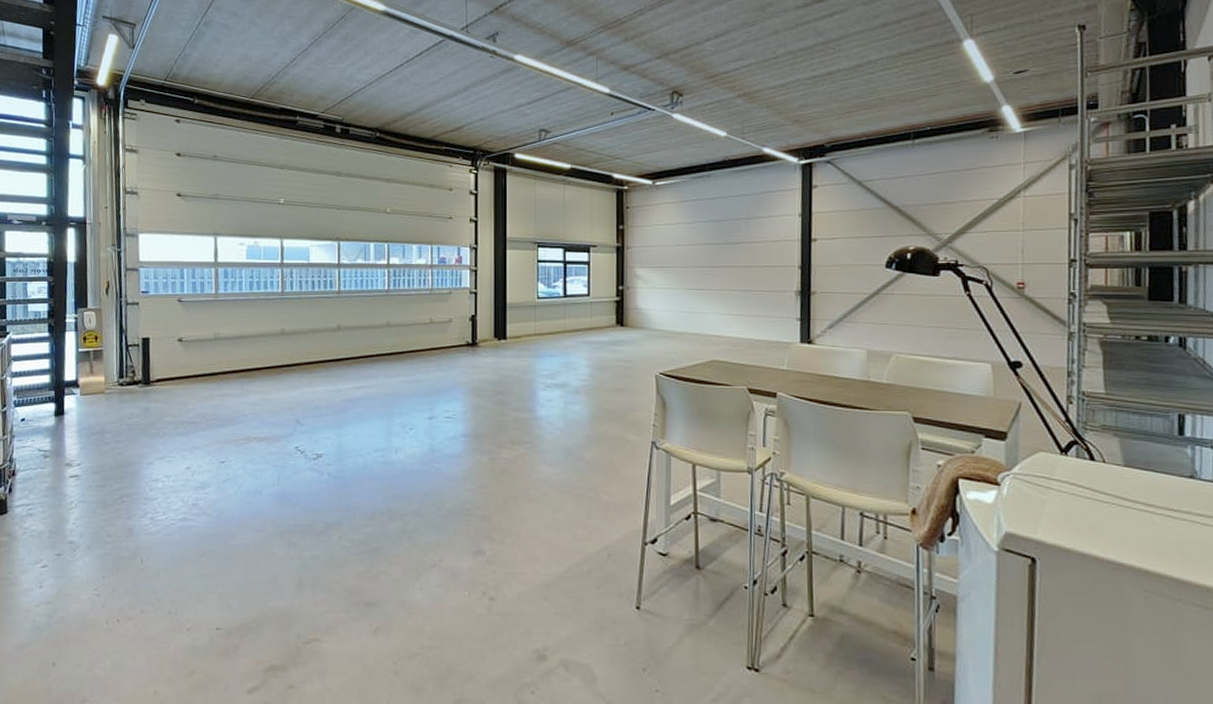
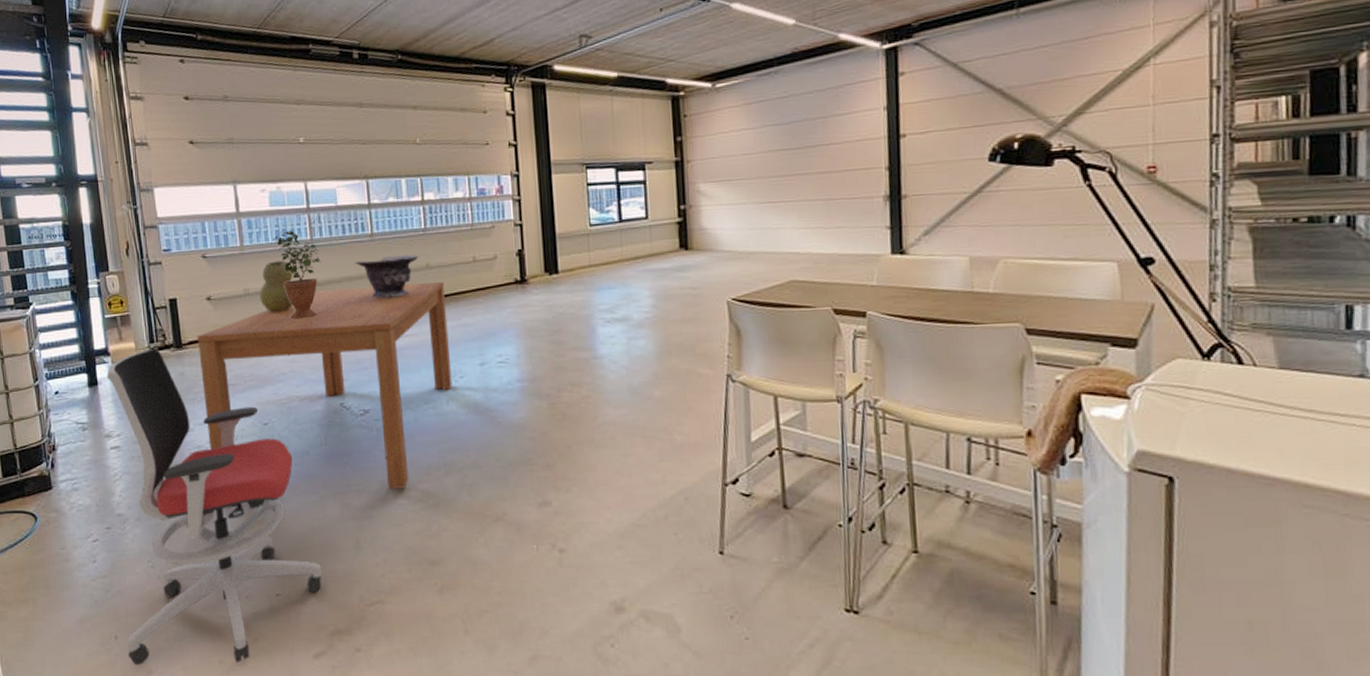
office chair: none [63,384,263,696] -> present [106,349,322,666]
dining table: none [165,339,402,532] -> present [197,282,453,489]
vase: none [229,310,262,357] -> present [259,260,293,312]
potted plant: none [245,280,289,365] -> present [272,228,321,320]
decorative bowl: none [321,313,380,351] -> present [355,255,419,299]

